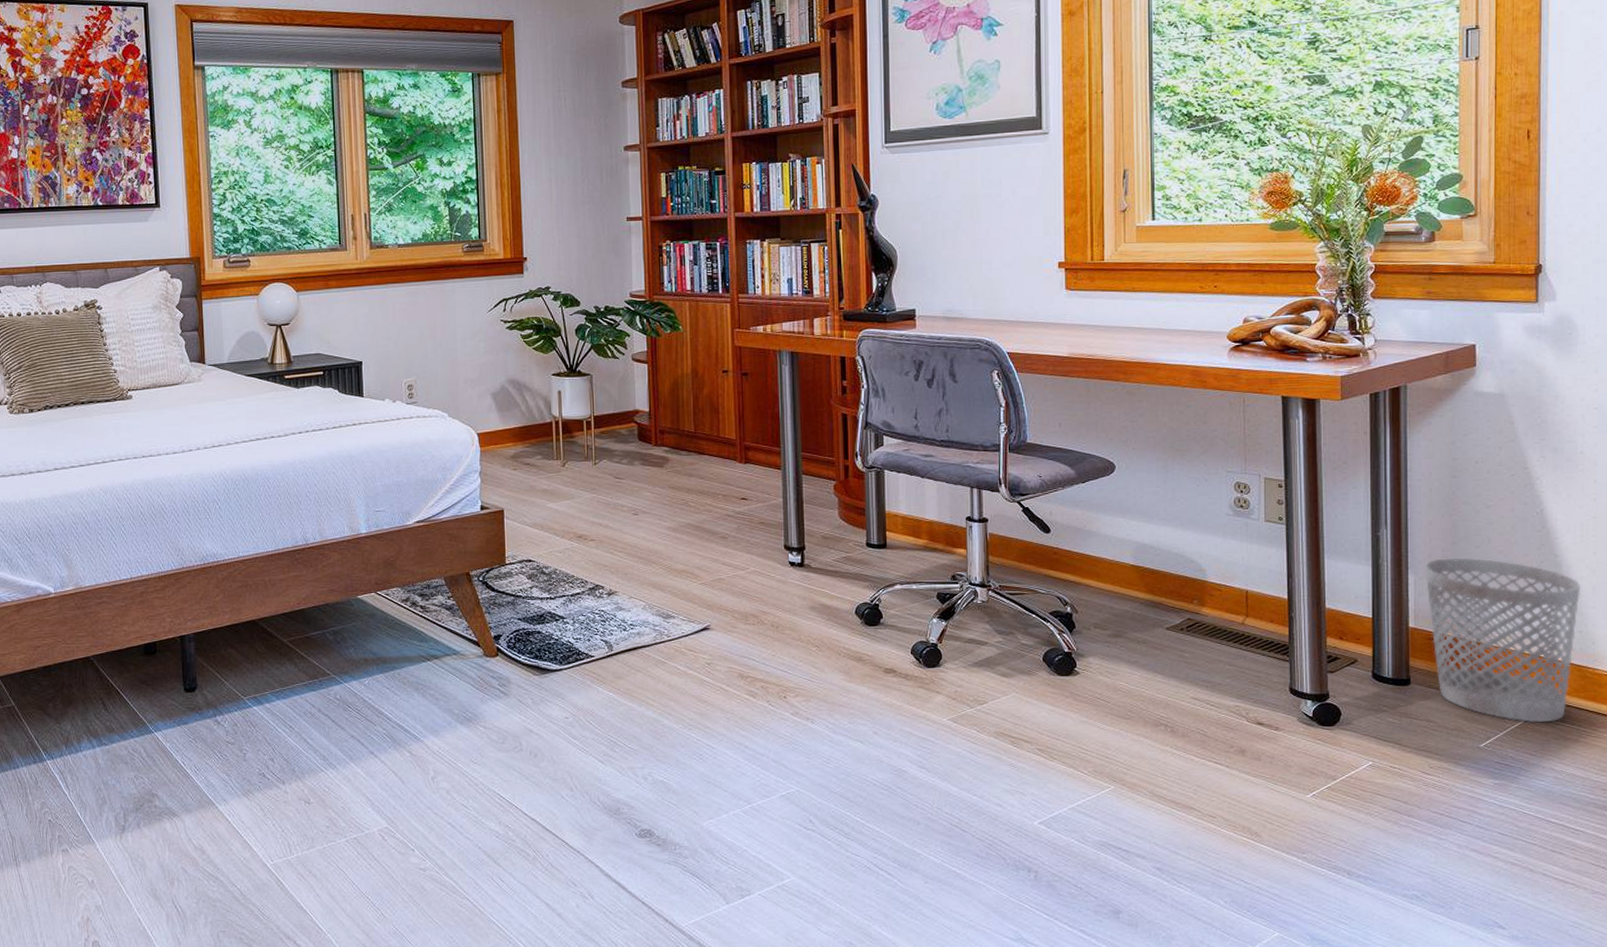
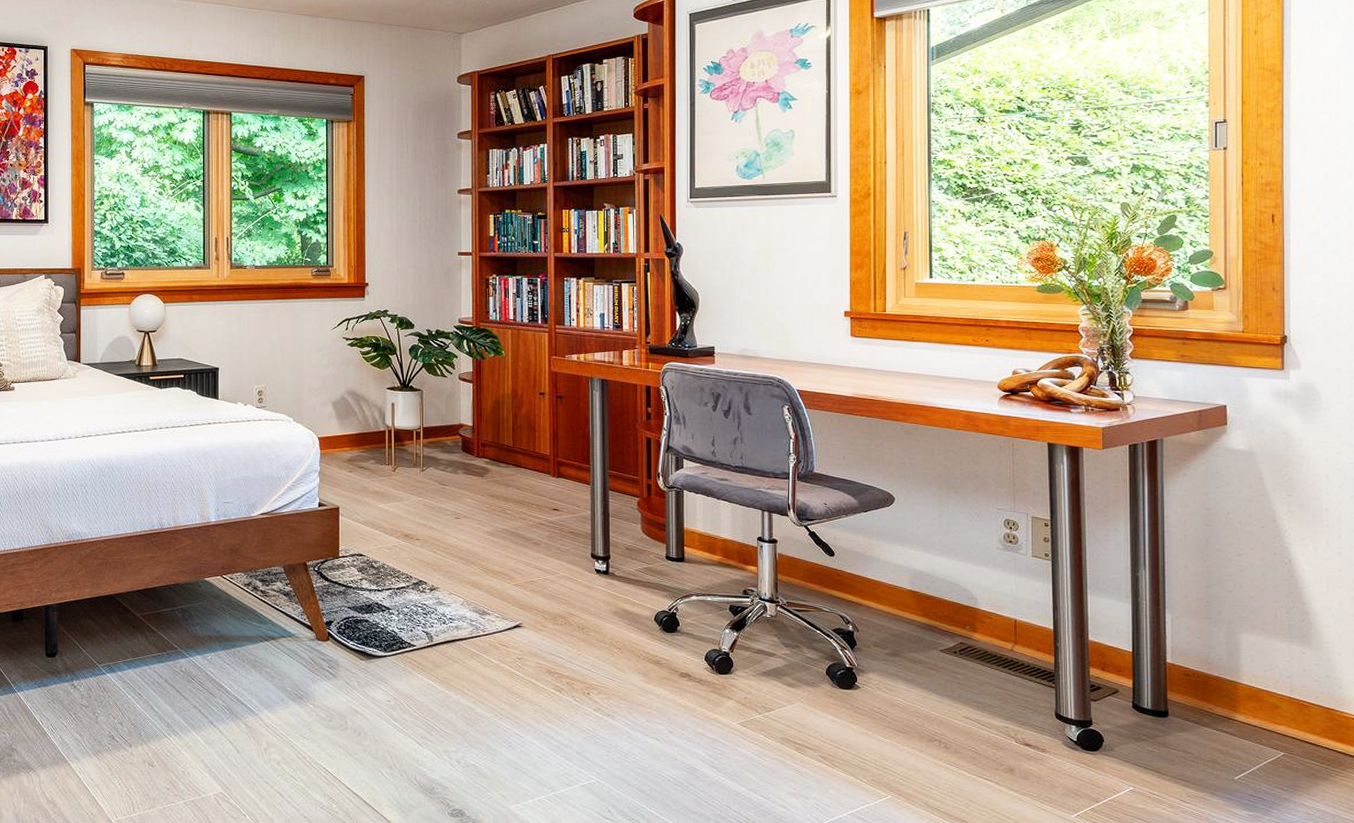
wastebasket: present [1425,558,1580,723] -> none [1181,600,1327,760]

